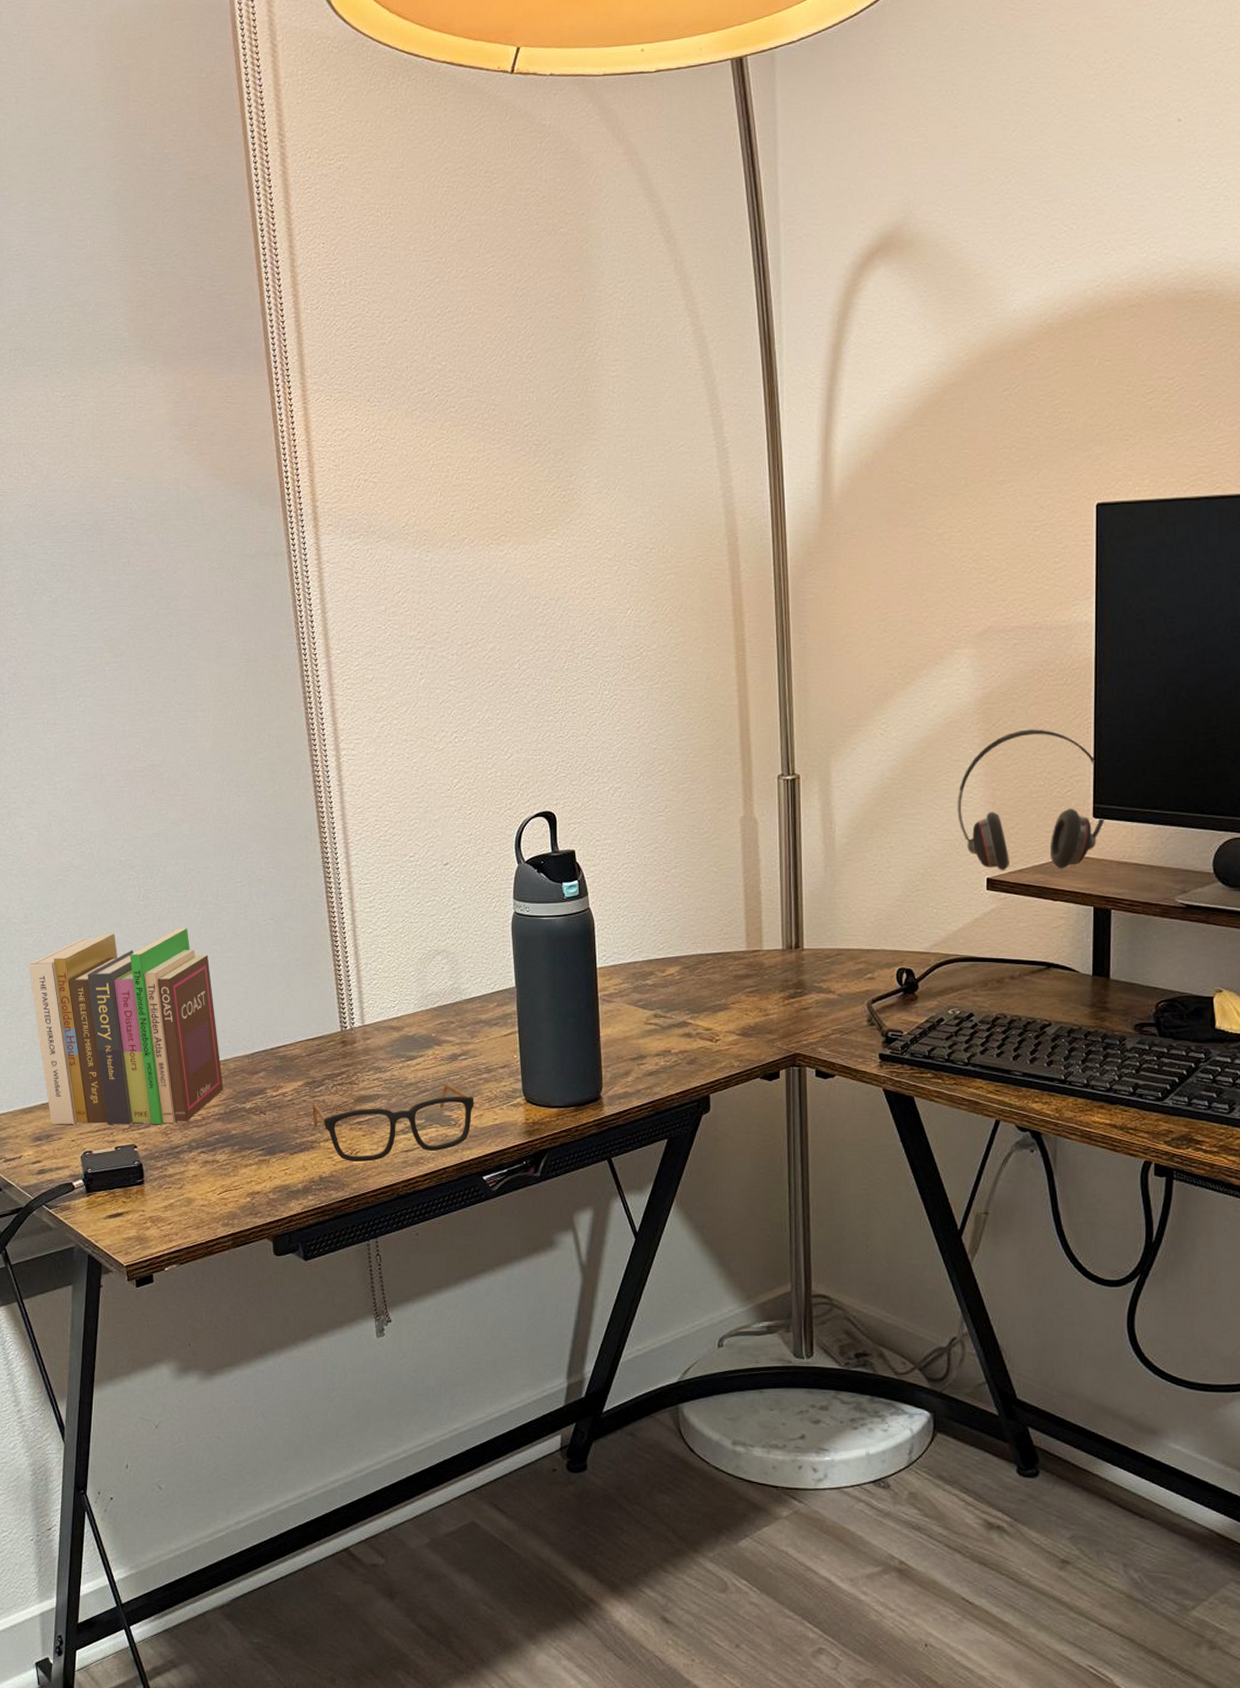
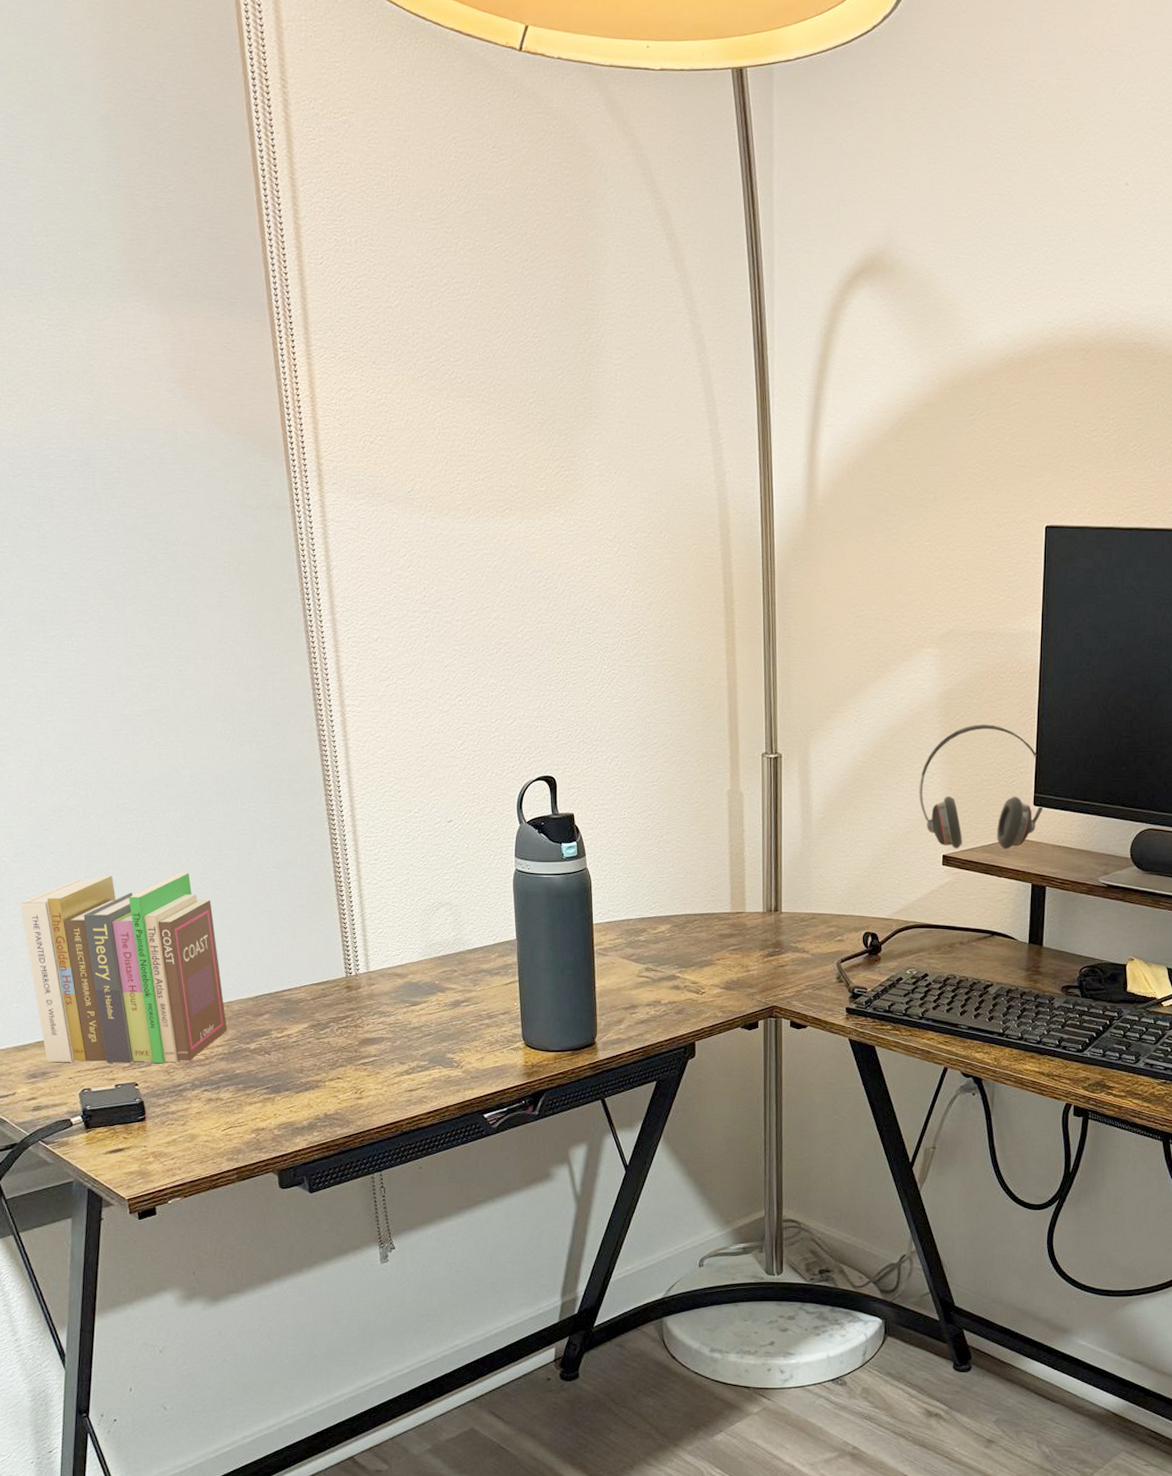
eyeglasses: present [312,1084,474,1162] -> none [317,1028,476,1100]

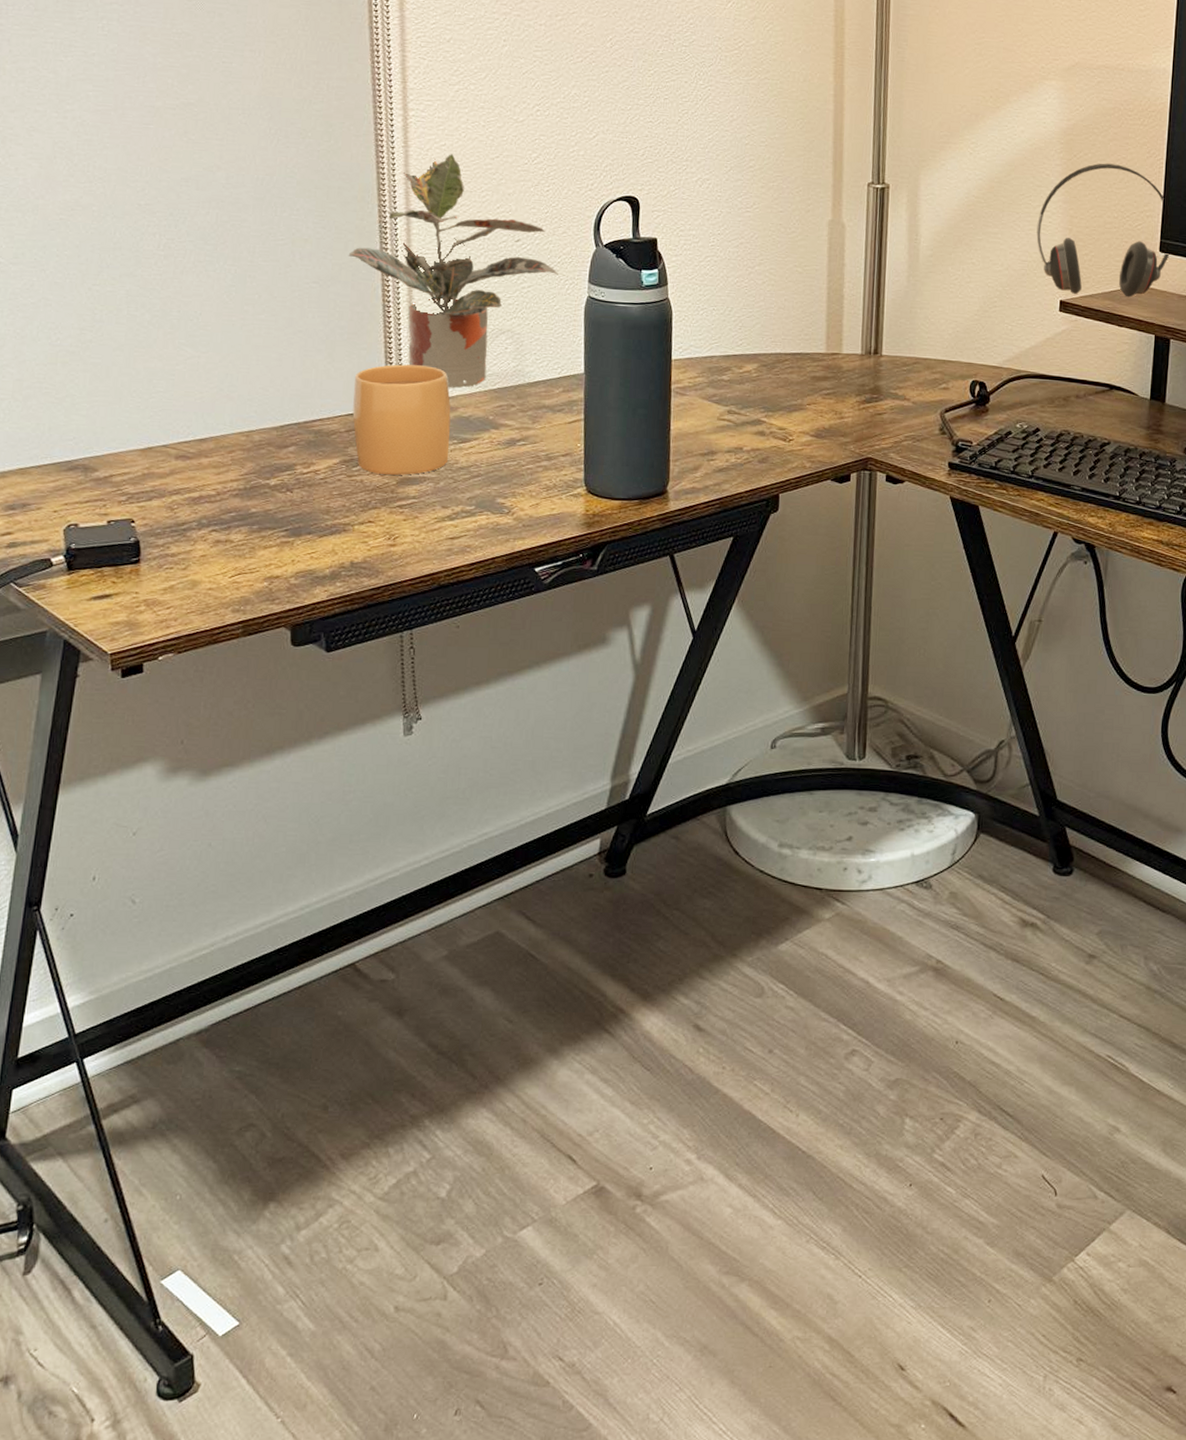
books: present [20,873,227,1063] -> none [14,283,245,498]
potted plant: none [302,745,488,957] -> present [348,154,558,389]
mug: none [315,937,403,1036] -> present [352,364,451,475]

